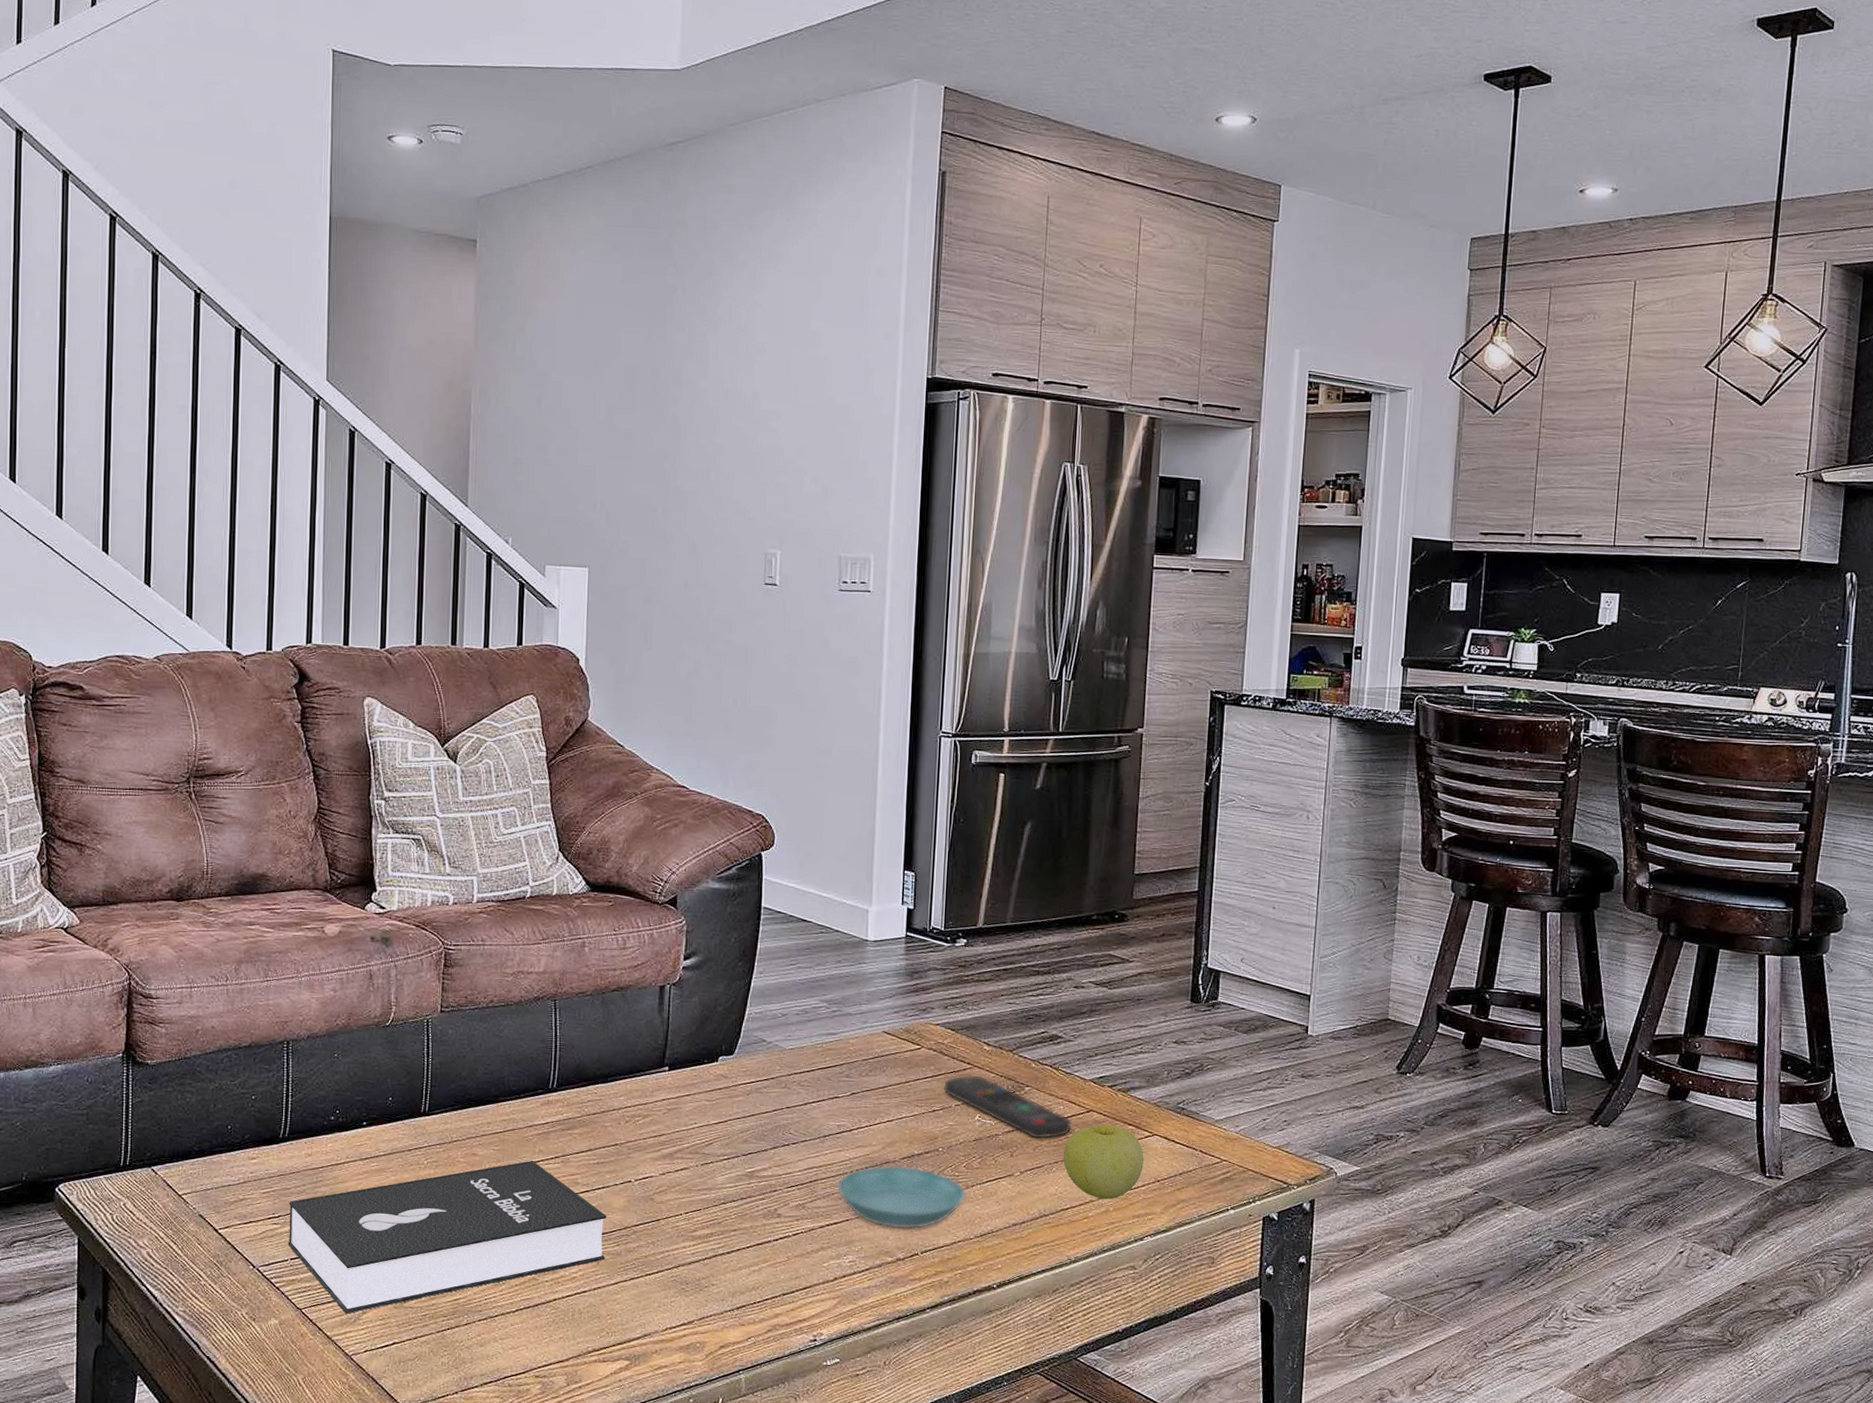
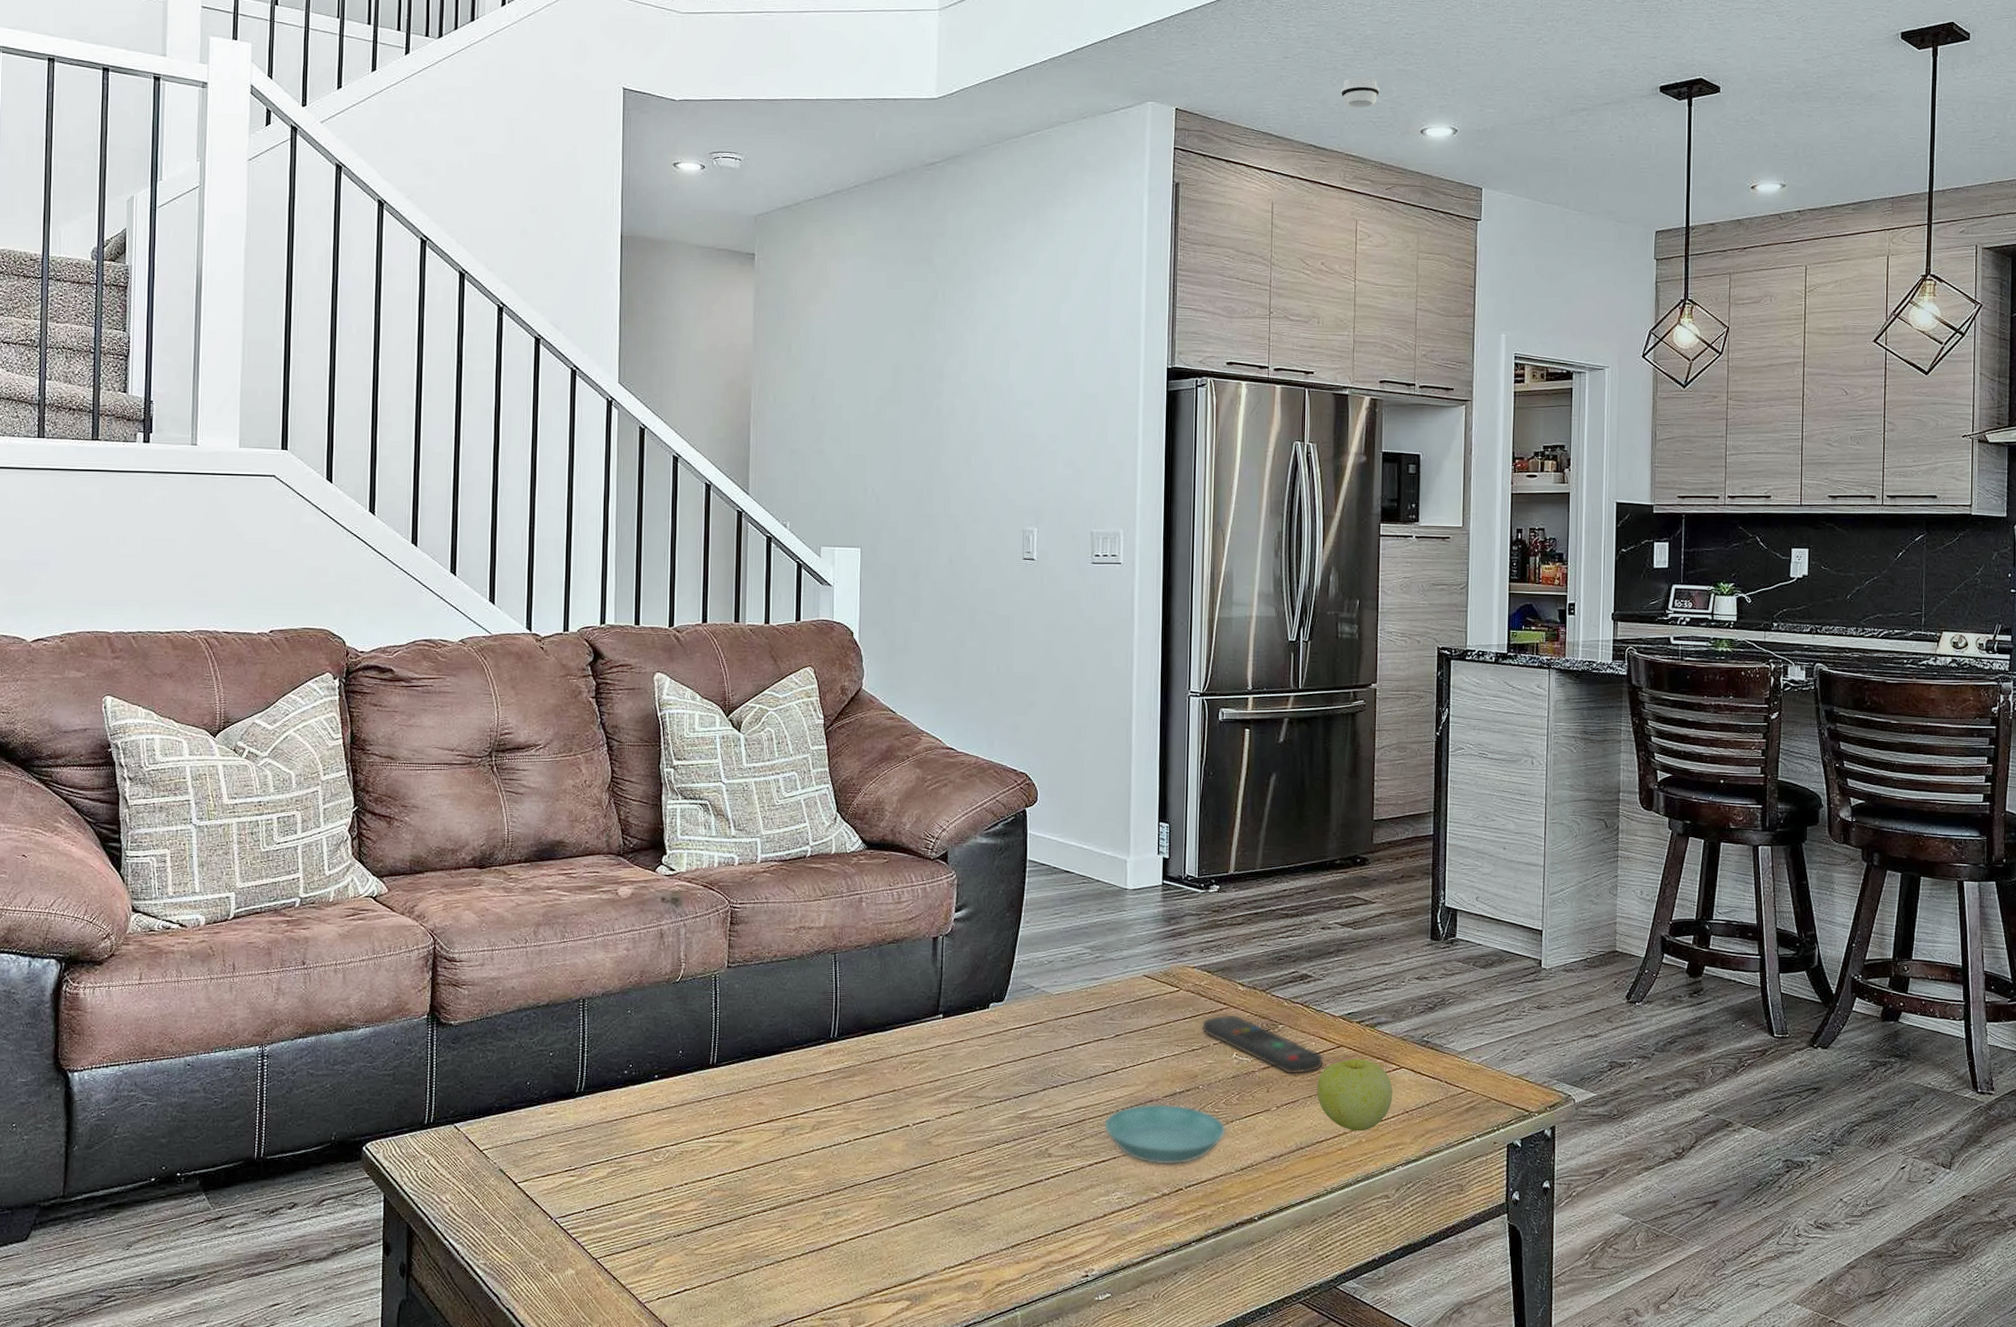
booklet: present [288,1160,607,1314] -> none [584,1107,887,1262]
smoke detector: none [1128,56,1172,92] -> present [1340,77,1379,108]

